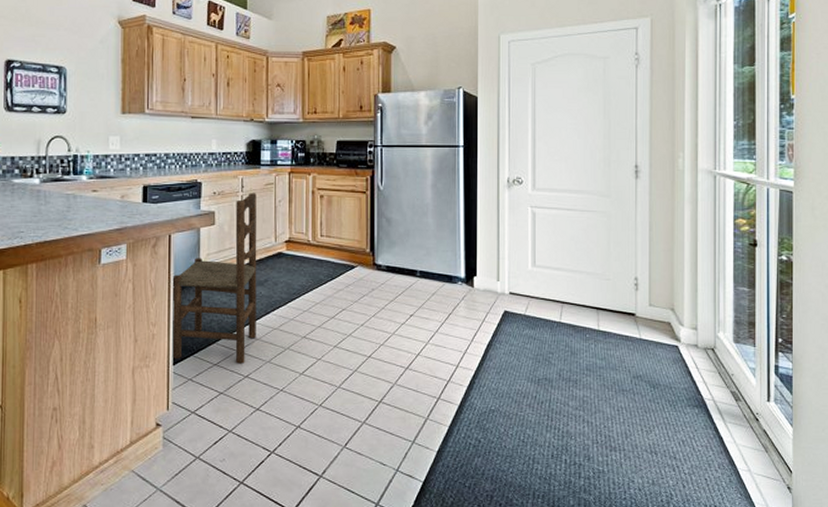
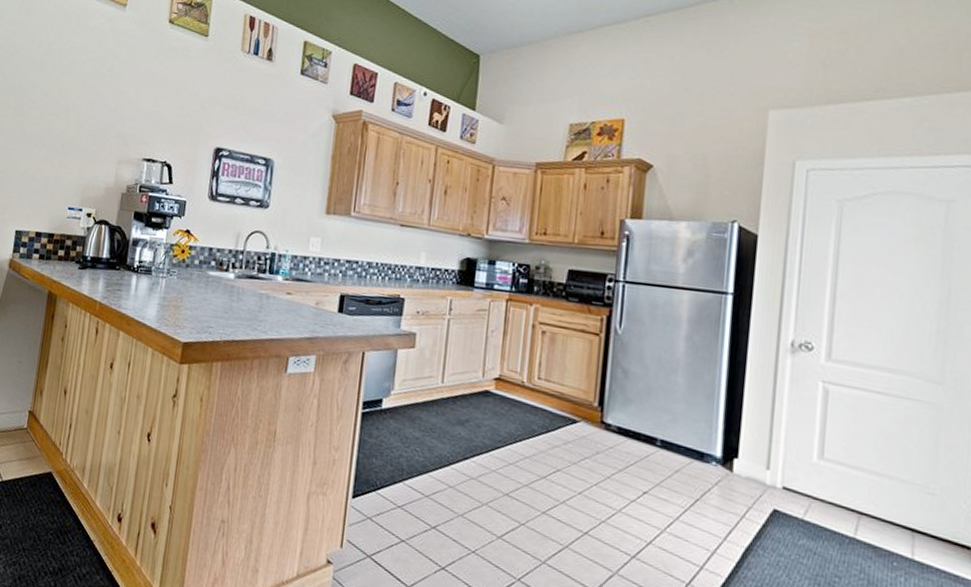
dining chair: present [172,193,257,364] -> none [352,317,466,512]

